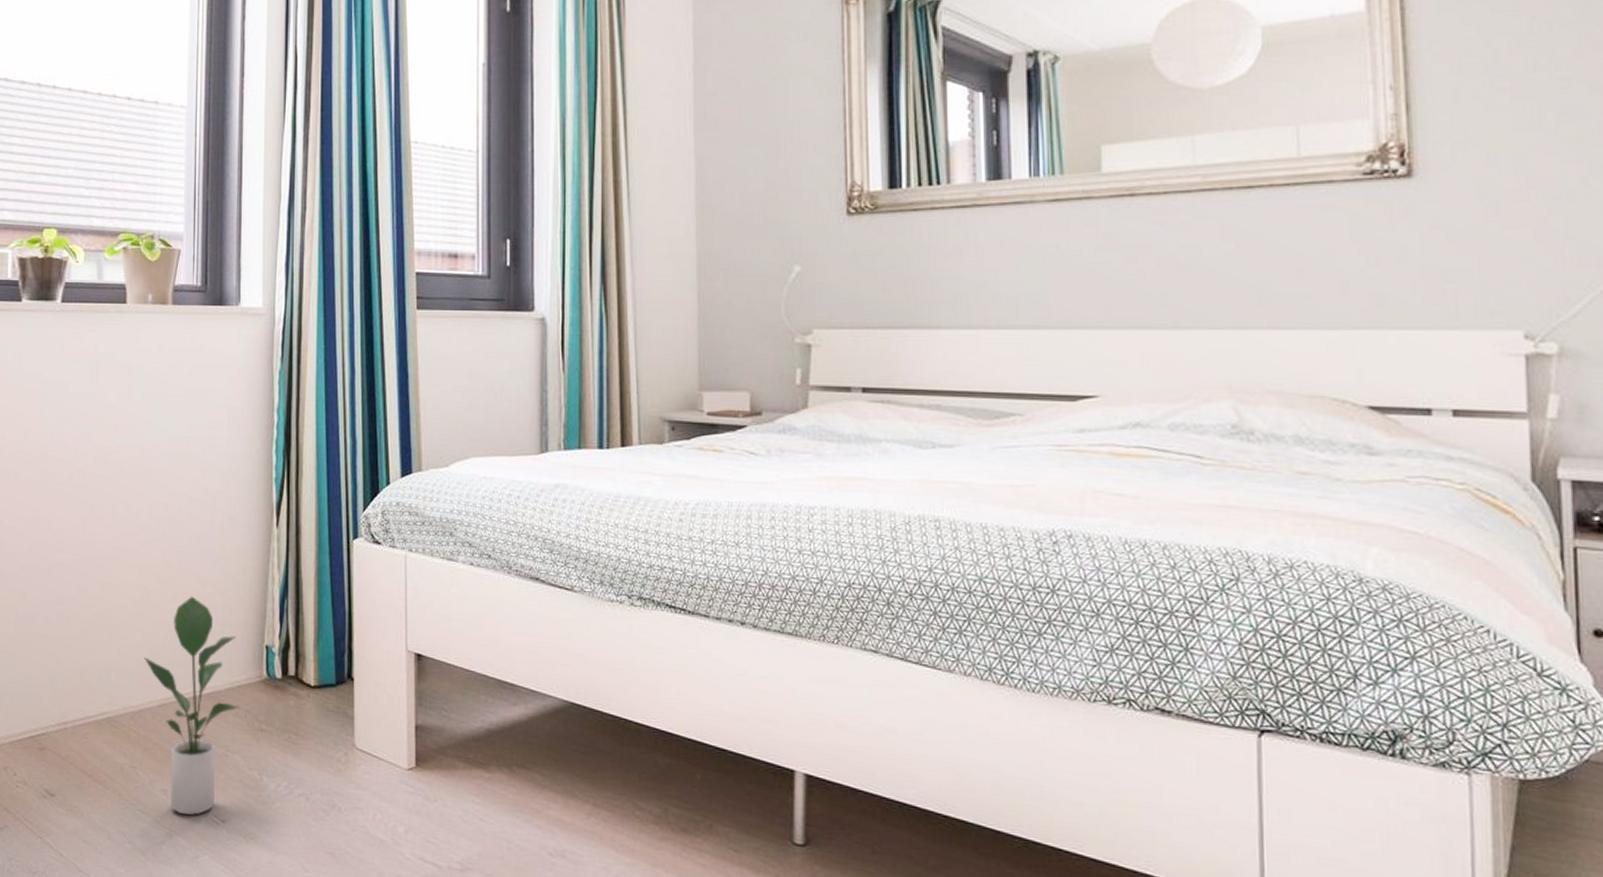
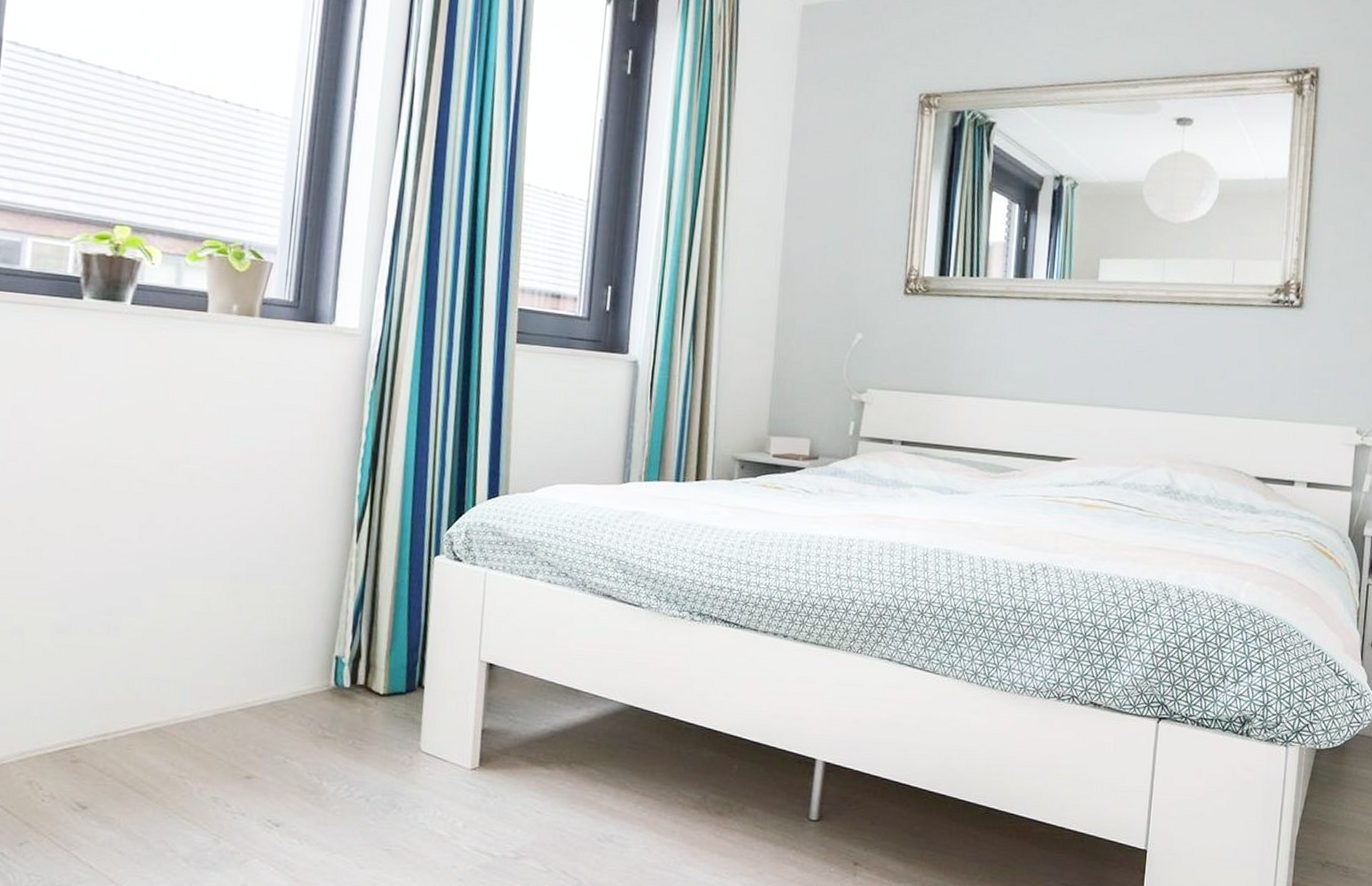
potted plant: present [143,596,239,816] -> none [200,608,305,822]

